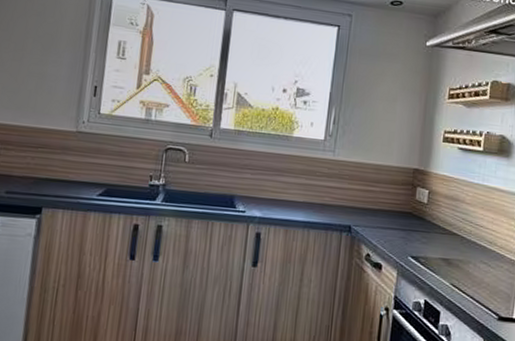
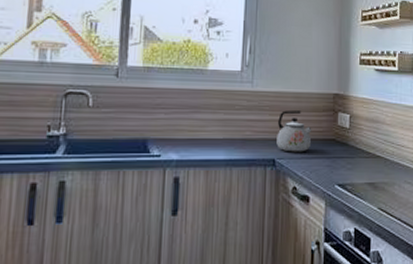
kettle: none [353,180,389,222] -> present [277,110,312,152]

